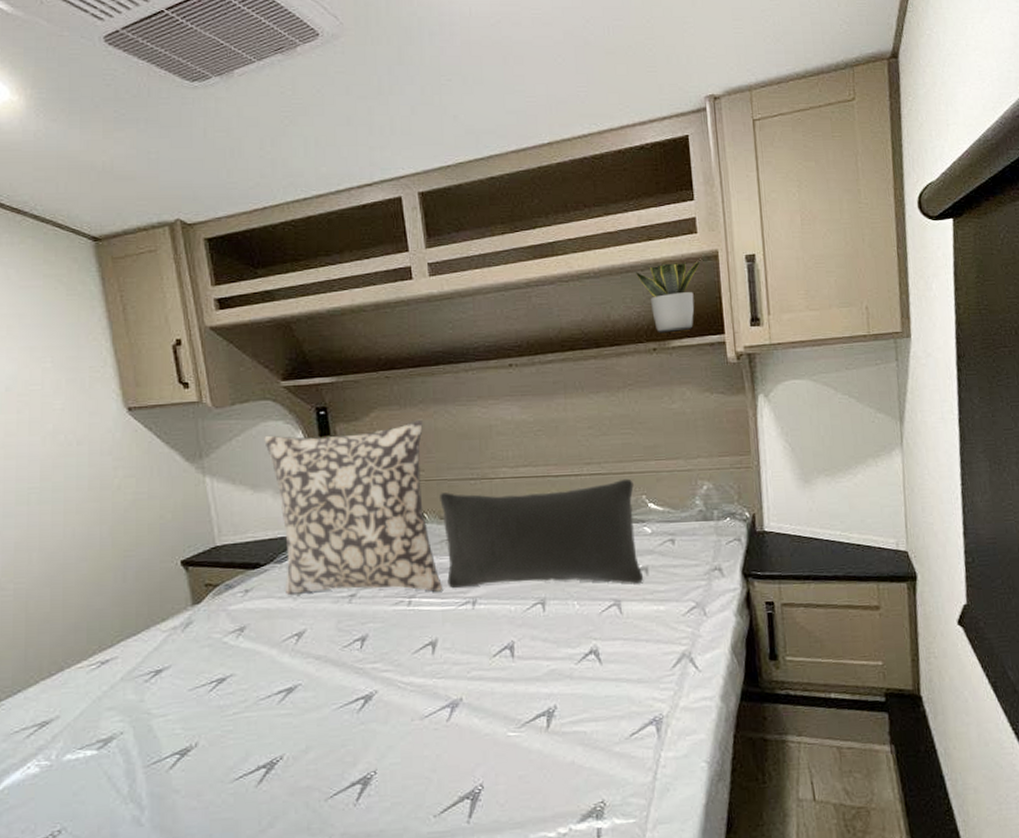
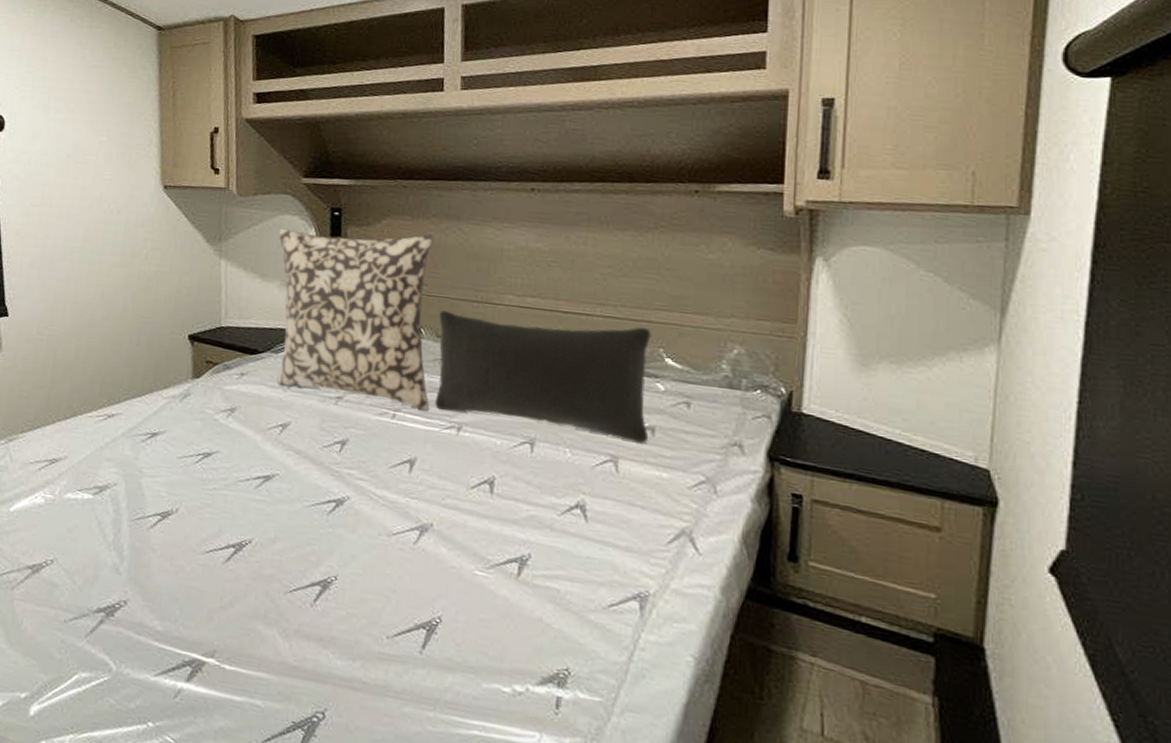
potted plant: present [634,235,703,333] -> none [685,68,768,176]

